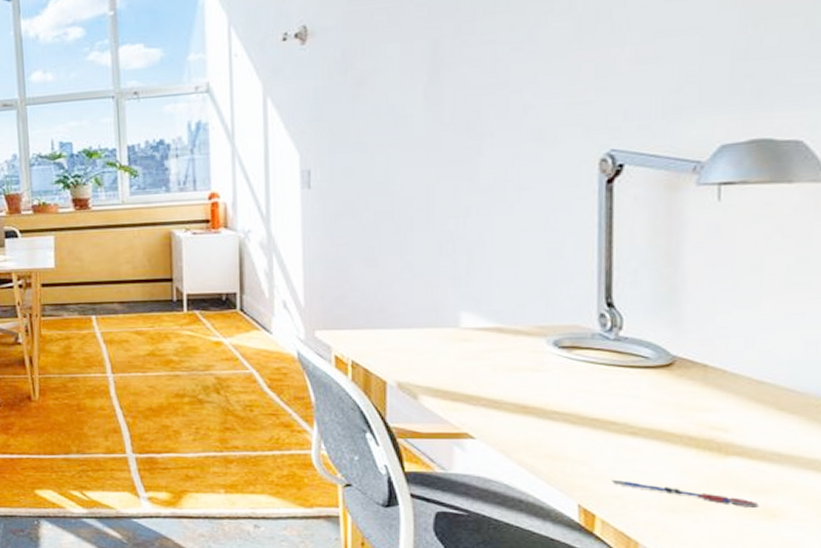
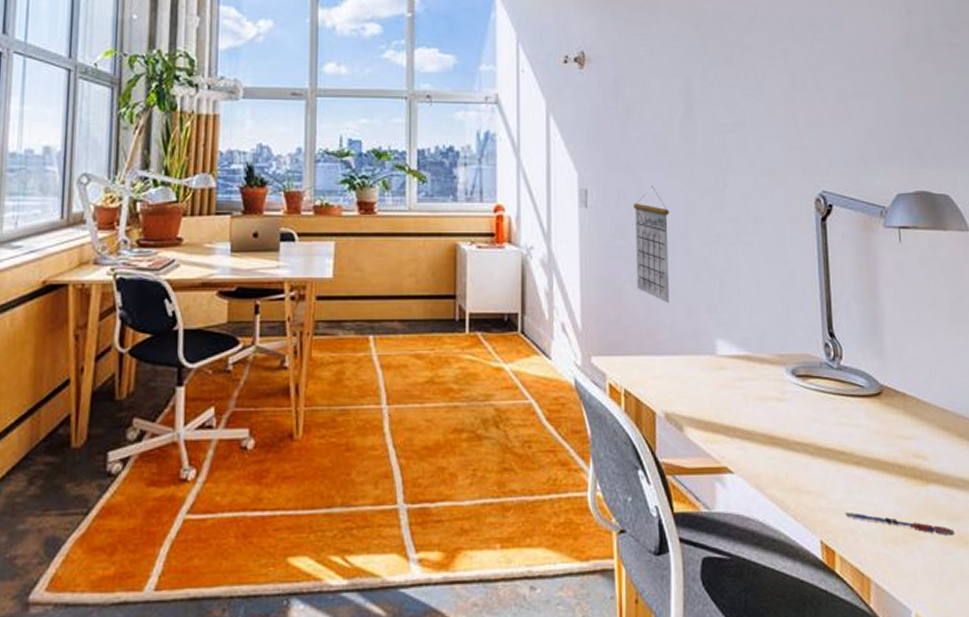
calendar: none [364,161,408,278] -> present [634,186,670,303]

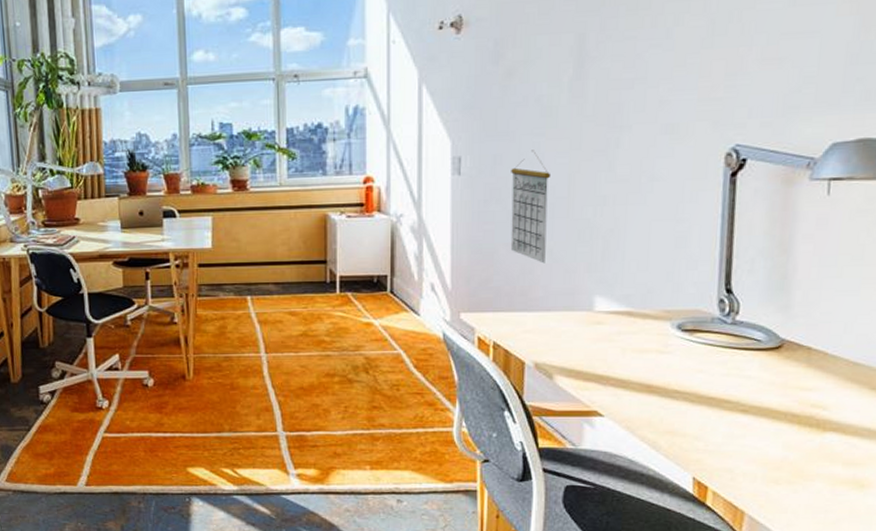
pen: present [845,511,955,535] -> none [723,453,850,479]

